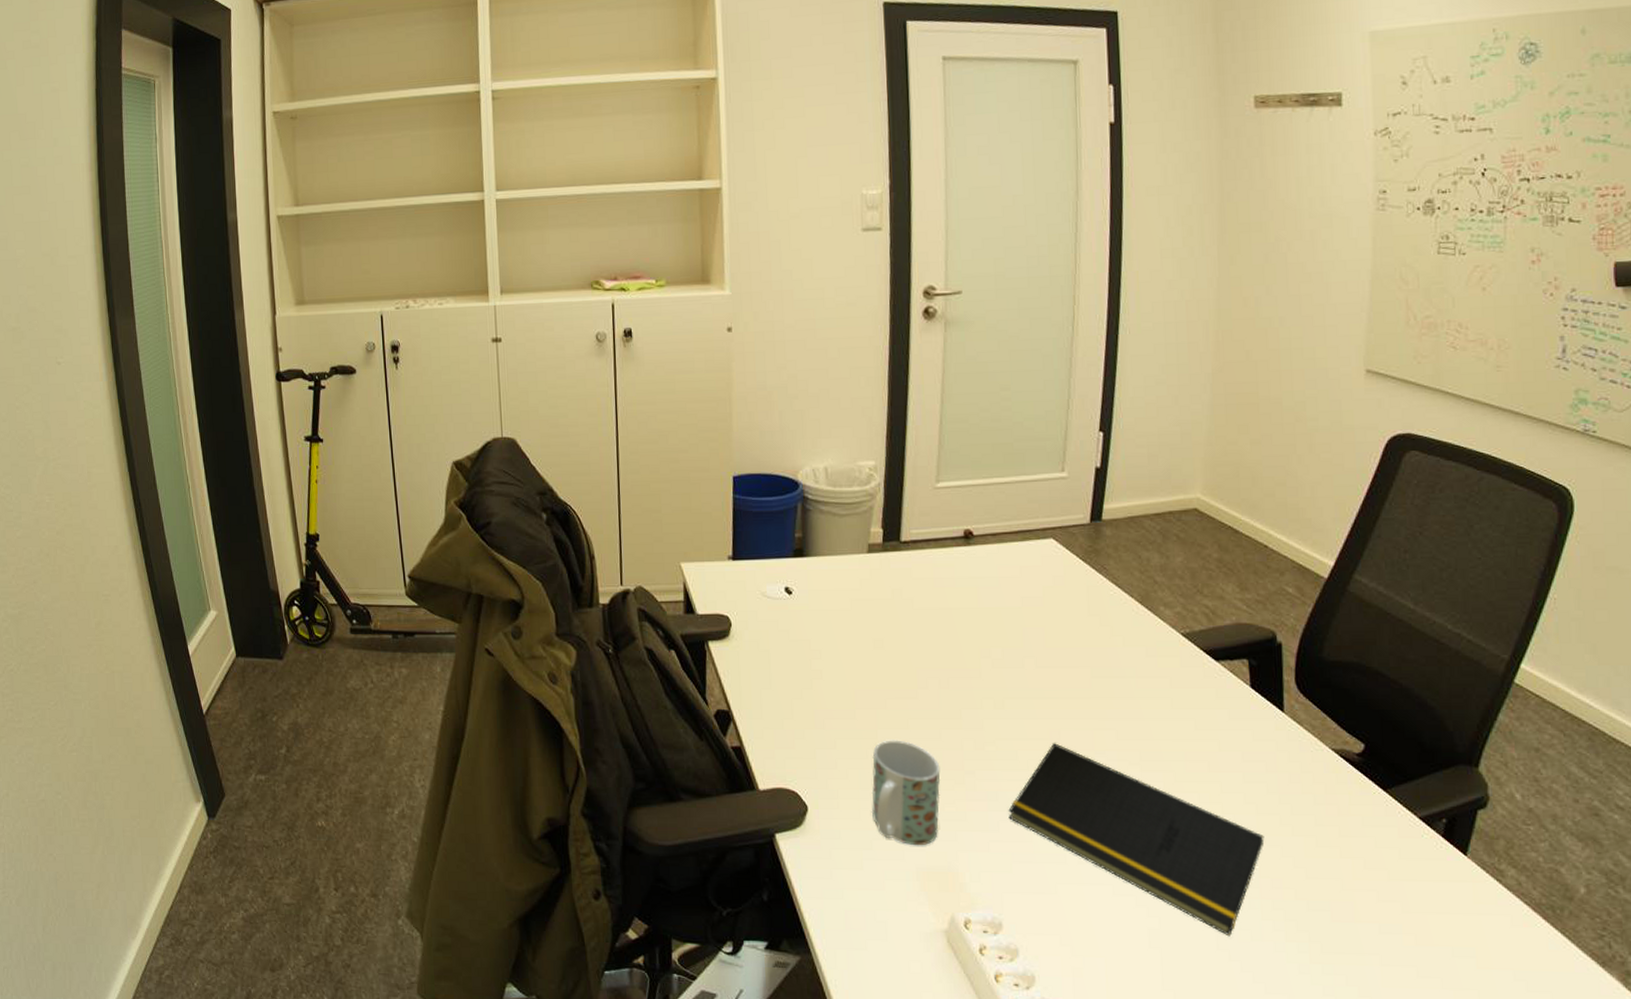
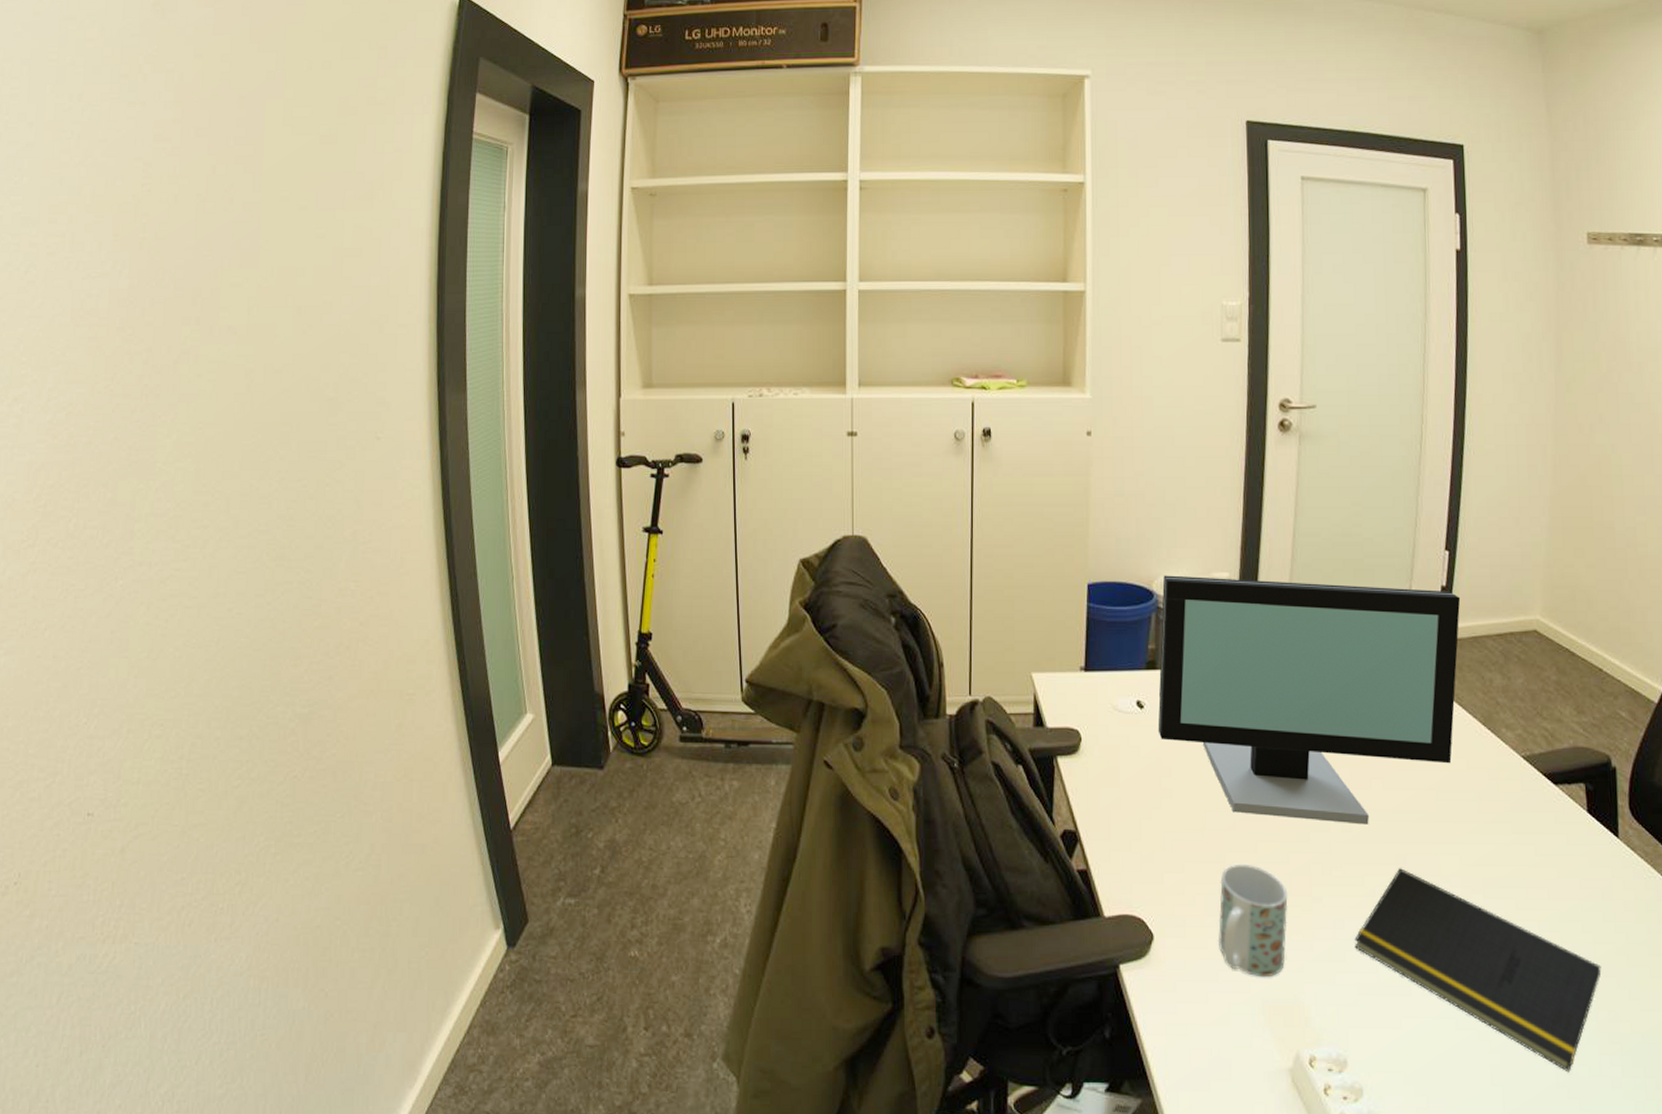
computer monitor: none [806,465,1116,702] -> present [1158,575,1461,825]

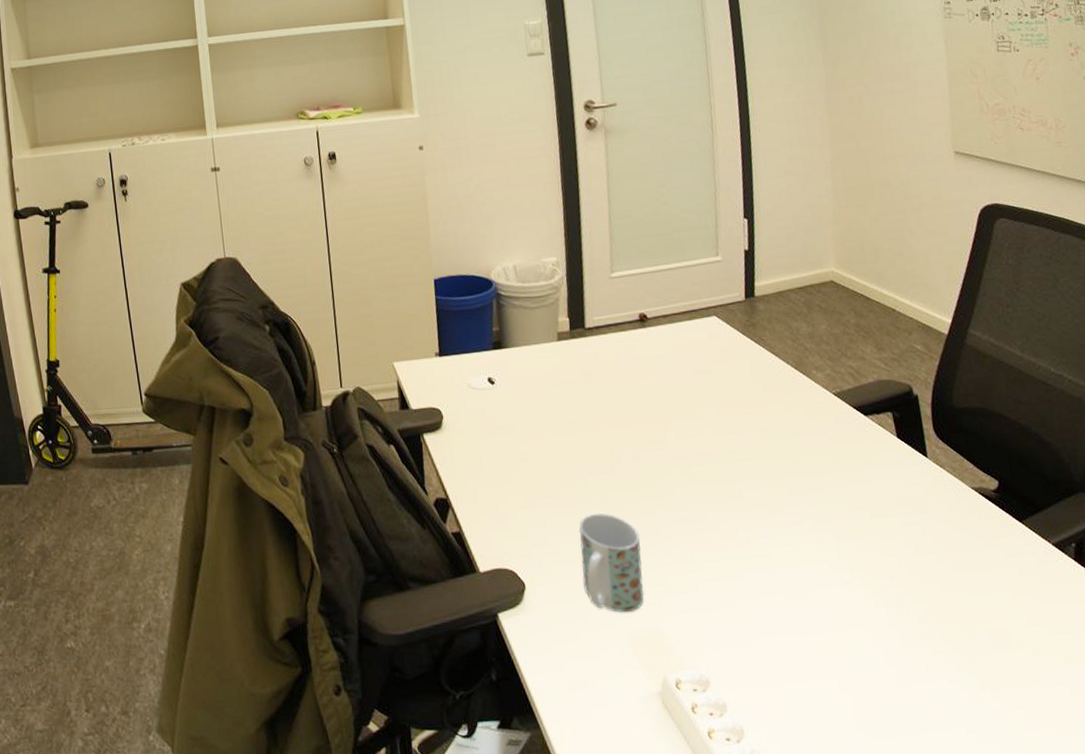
computer monitor: present [1158,575,1461,825] -> none [499,254,771,469]
notepad: present [1354,868,1602,1073] -> none [703,503,927,672]

